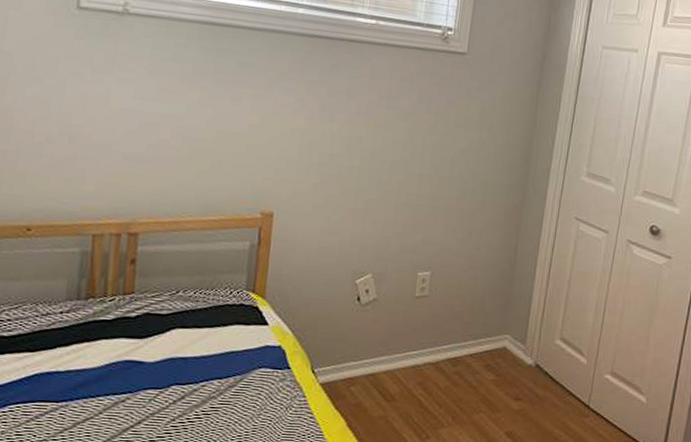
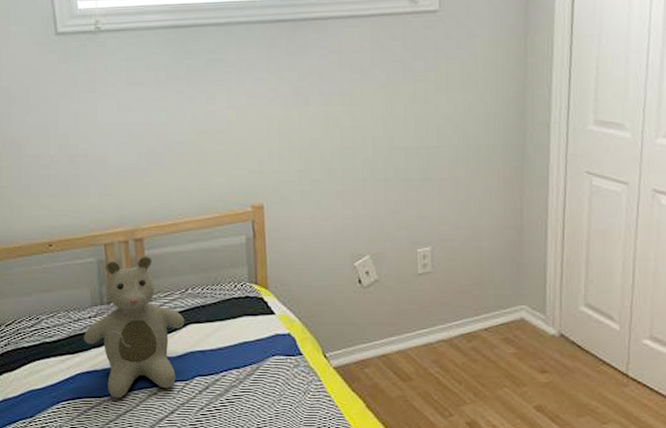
teddy bear: none [49,251,170,404] -> present [84,255,185,399]

